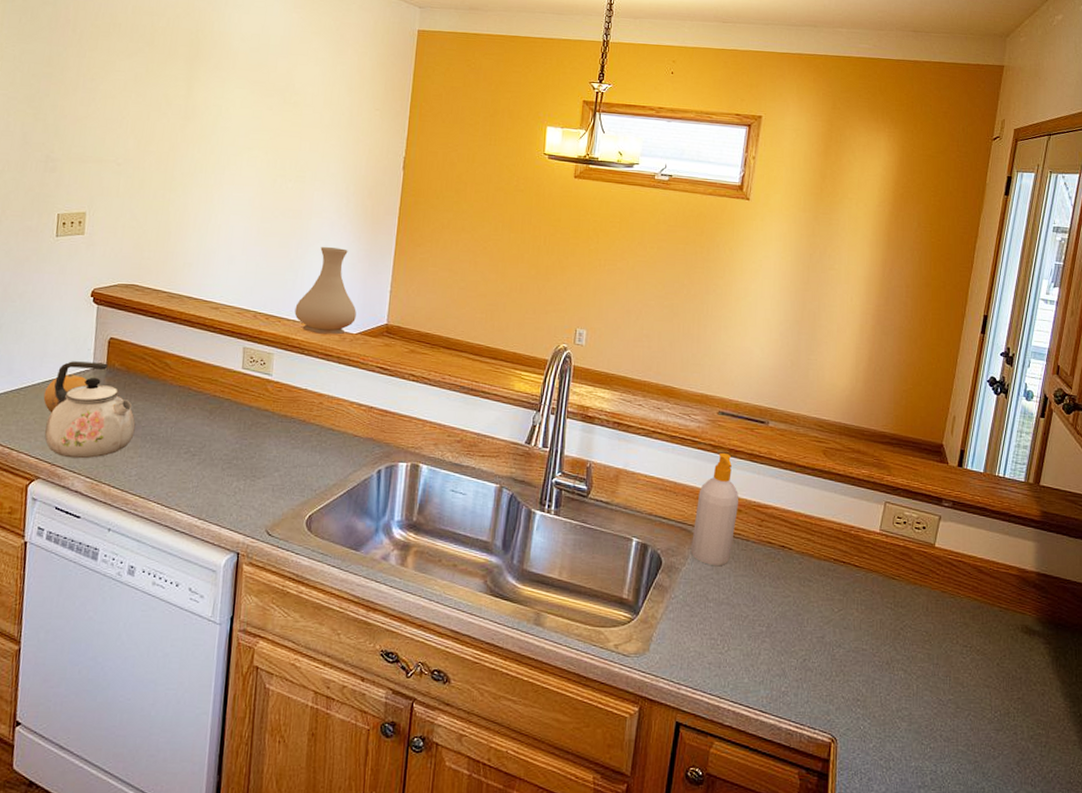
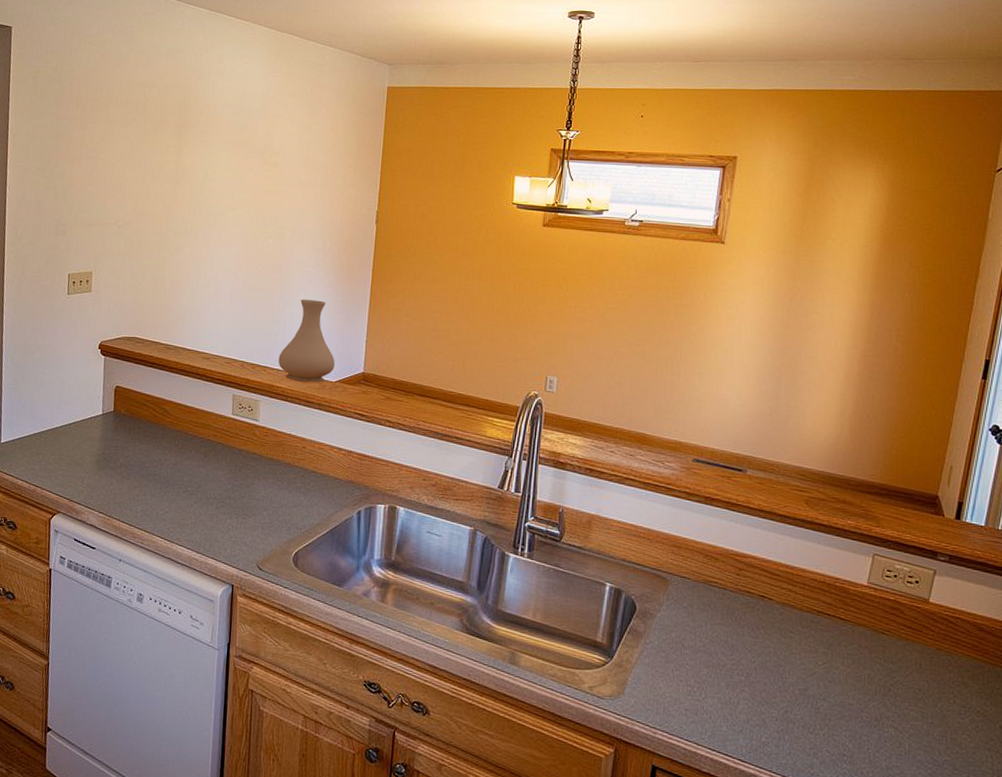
fruit: present [43,374,87,413] -> none [61,419,98,454]
kettle: present [44,361,136,459] -> none [63,407,140,496]
soap bottle: present [690,453,739,566] -> none [665,501,716,613]

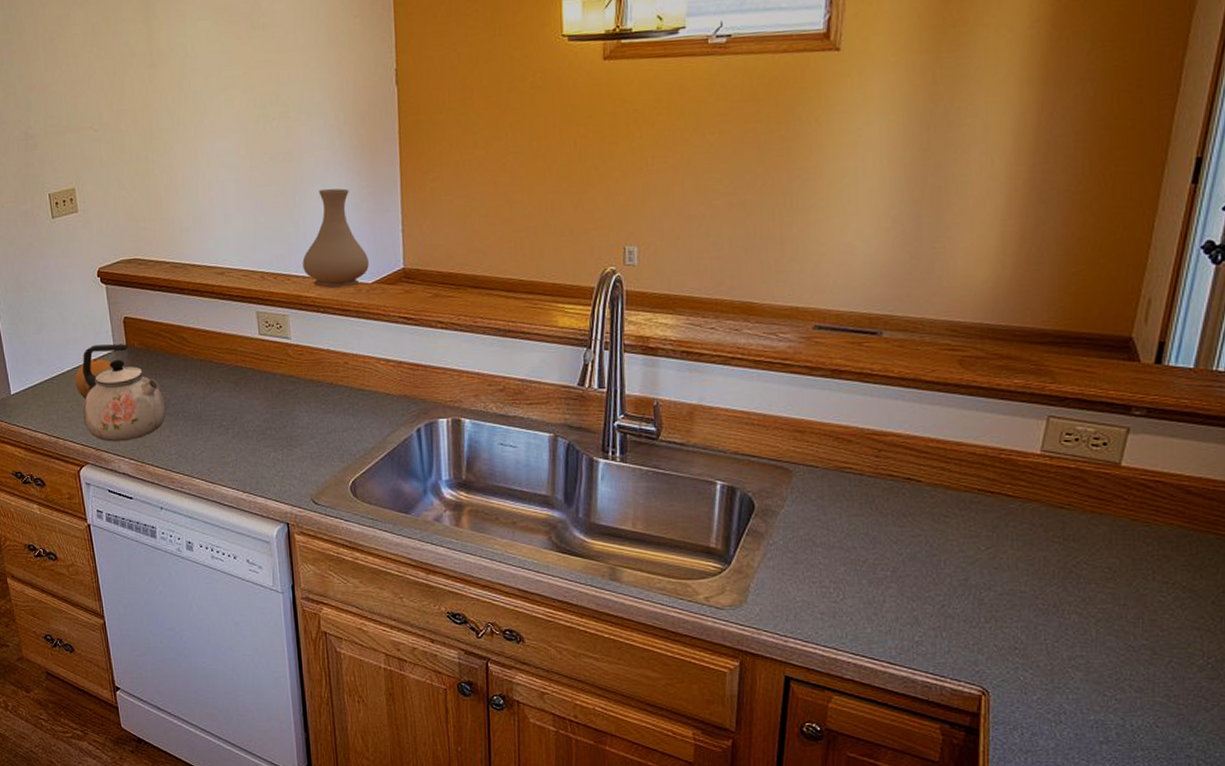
fruit: none [61,419,98,454] -> present [74,358,112,399]
kettle: none [63,407,140,496] -> present [82,344,167,442]

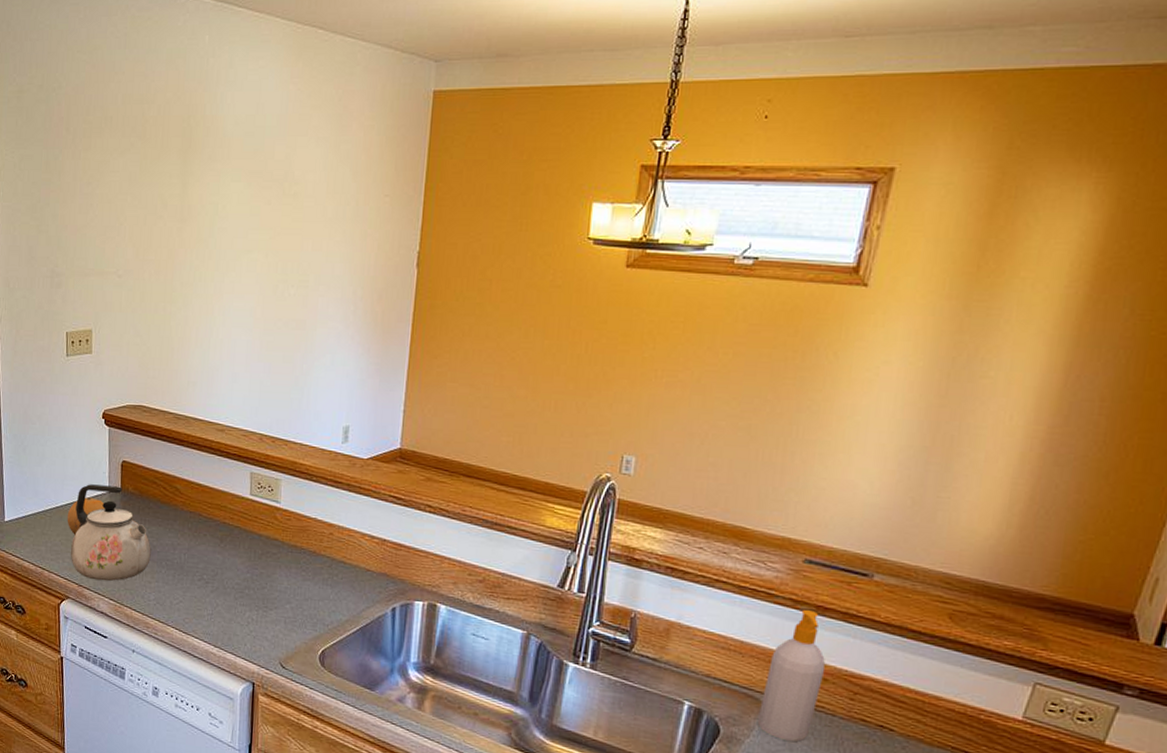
vase: present [302,188,369,288] -> none [301,360,367,460]
soap bottle: none [789,375,848,505] -> present [757,610,826,742]

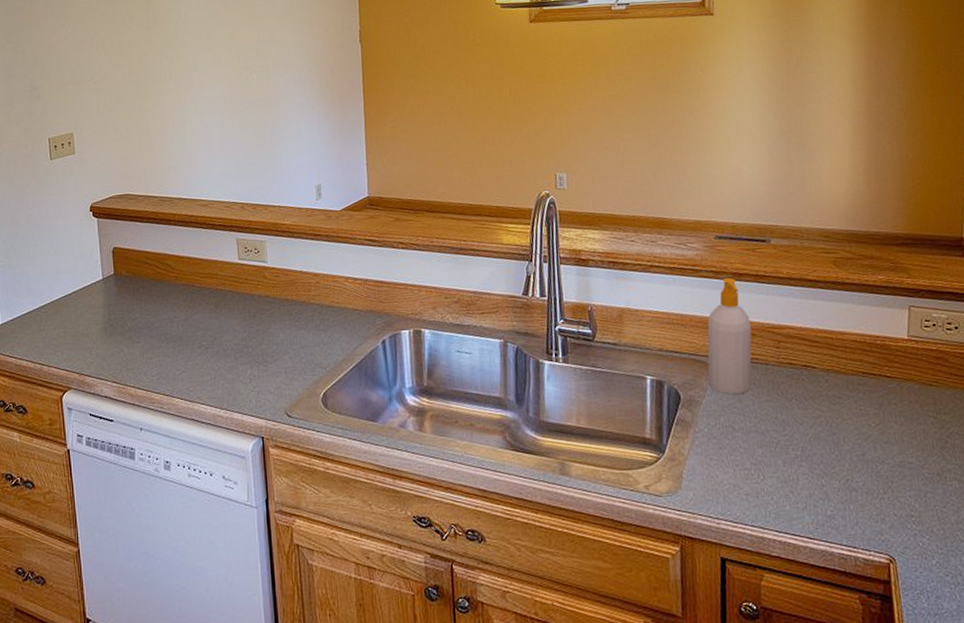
fruit: present [67,497,105,535] -> none [63,287,100,326]
kettle: present [70,484,151,582] -> none [68,272,150,366]

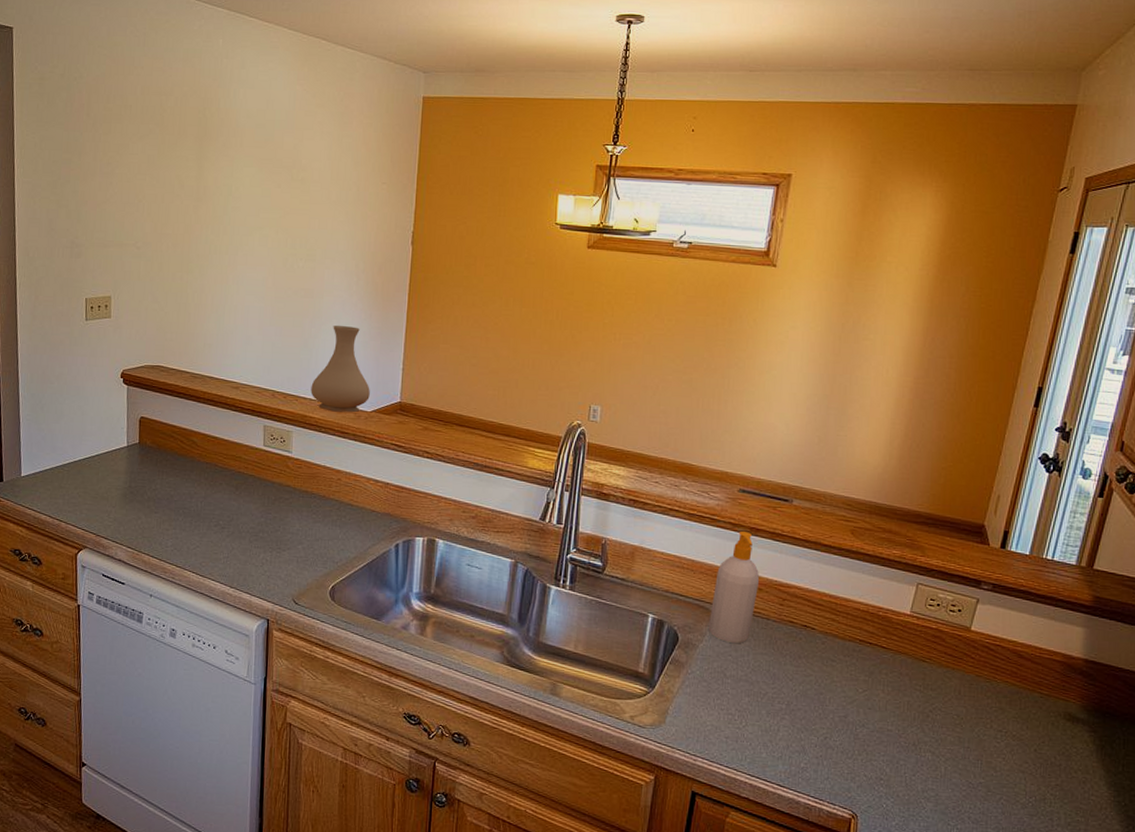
vase: none [279,129,338,216] -> present [311,325,370,413]

